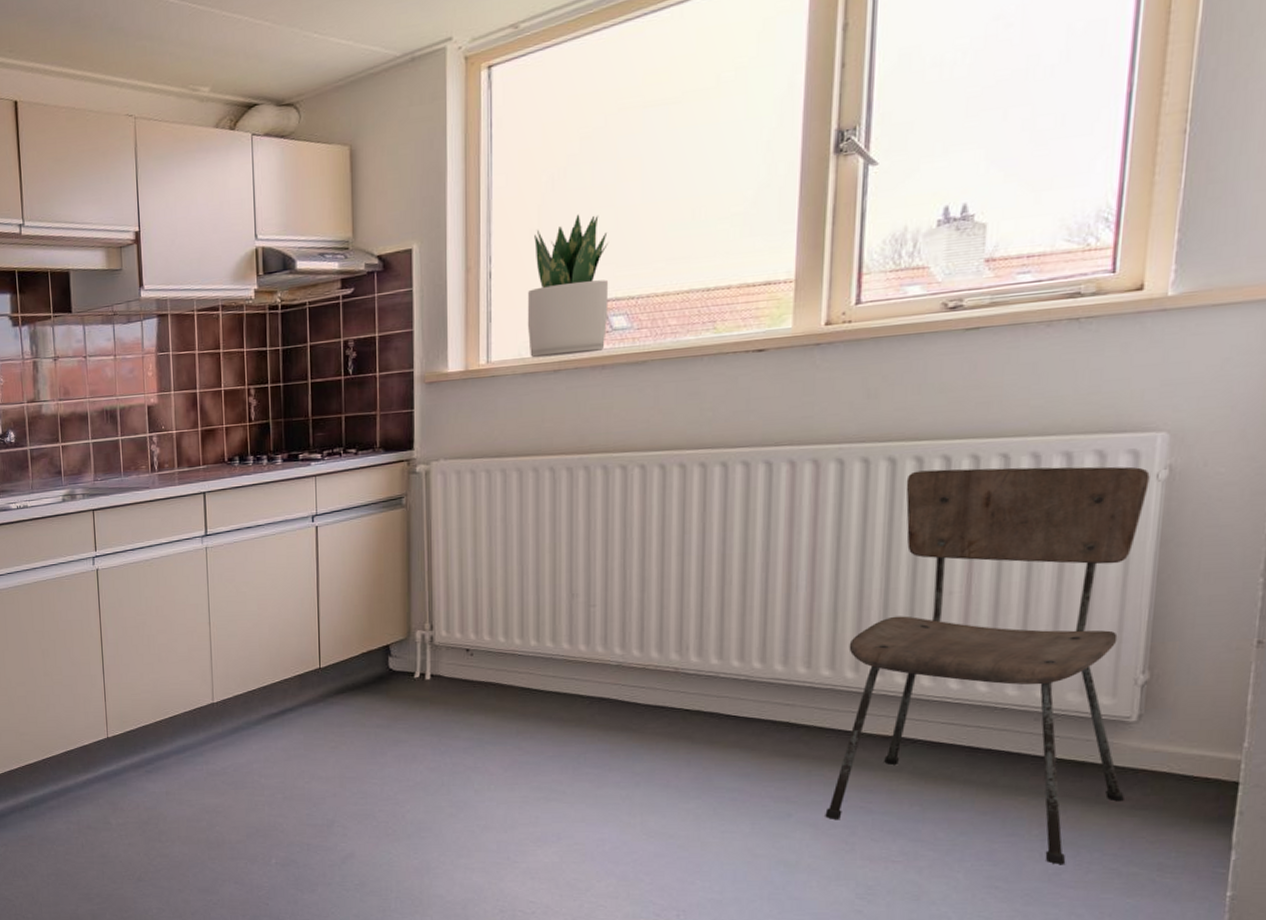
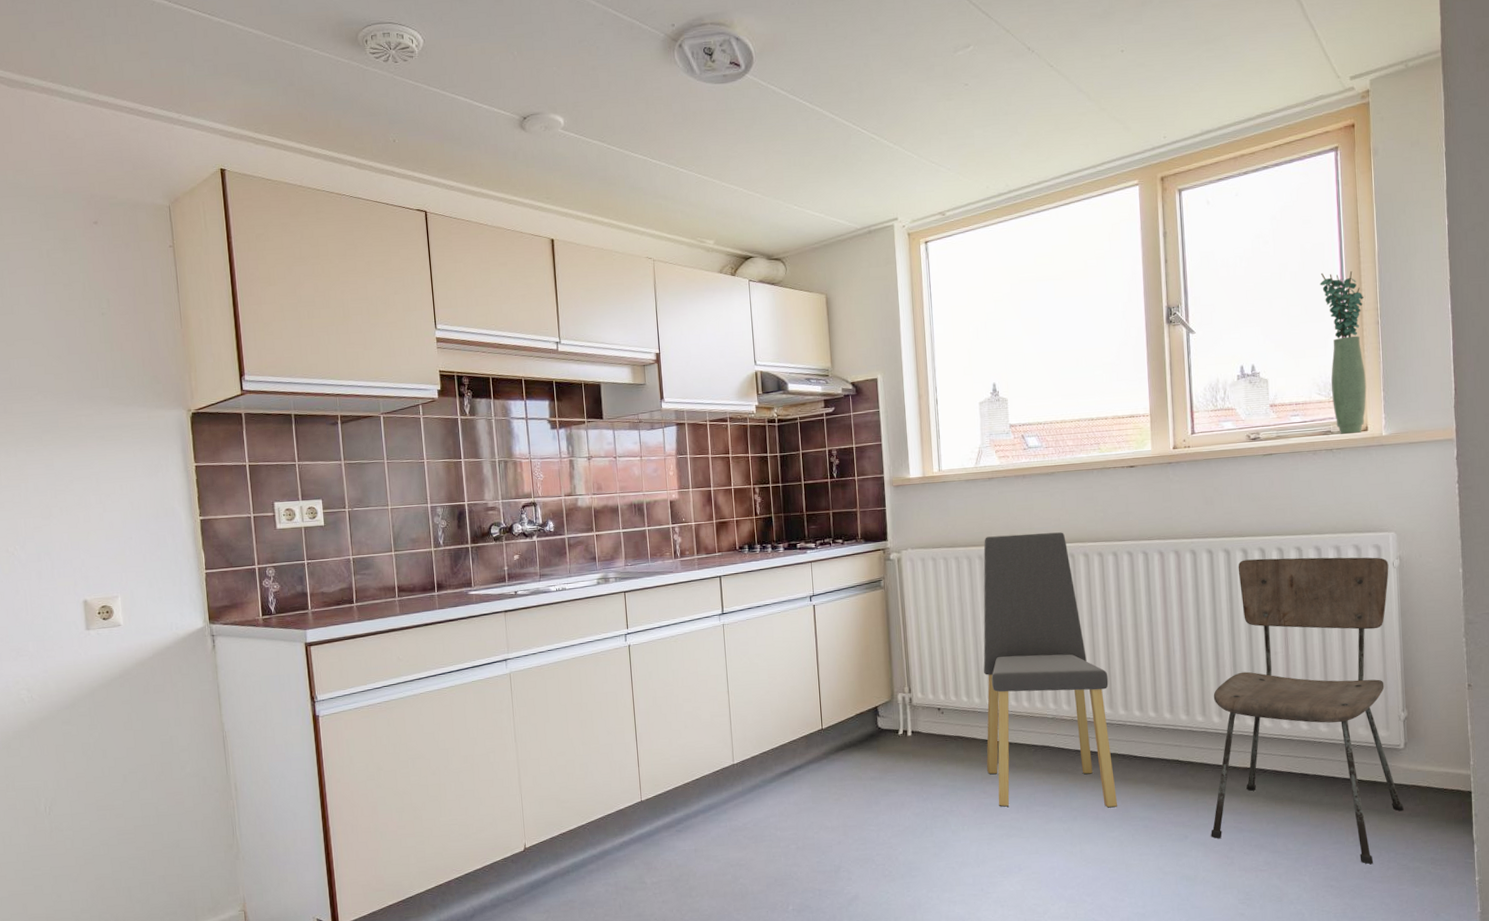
dining chair: none [525,437,699,775] -> present [983,532,1117,808]
planter: present [527,214,609,358] -> none [966,358,1025,468]
vase: none [1089,56,1166,298] -> present [1320,270,1367,435]

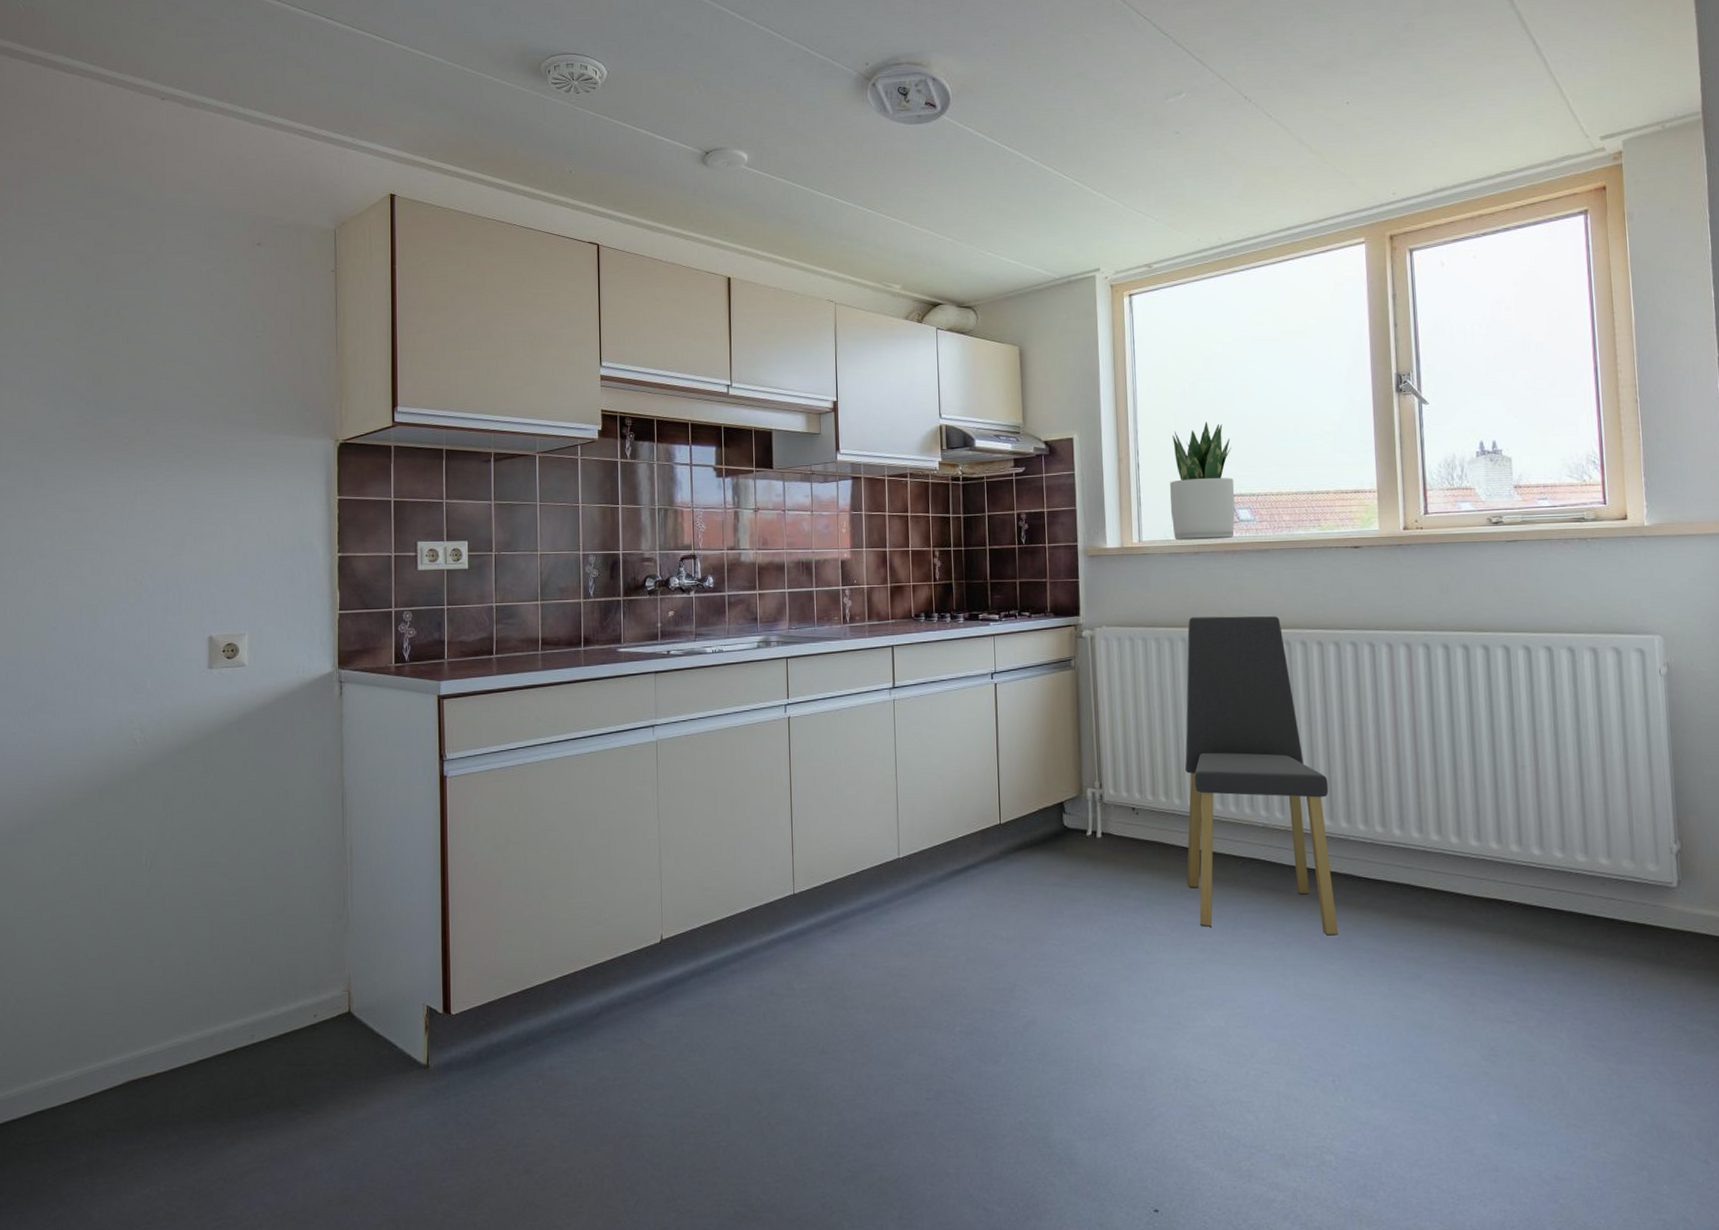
planter: none [966,358,1025,468] -> present [1170,421,1236,540]
dining chair: present [1211,557,1405,864] -> none [1448,657,1680,1022]
vase: present [1320,270,1367,435] -> none [1569,343,1625,523]

